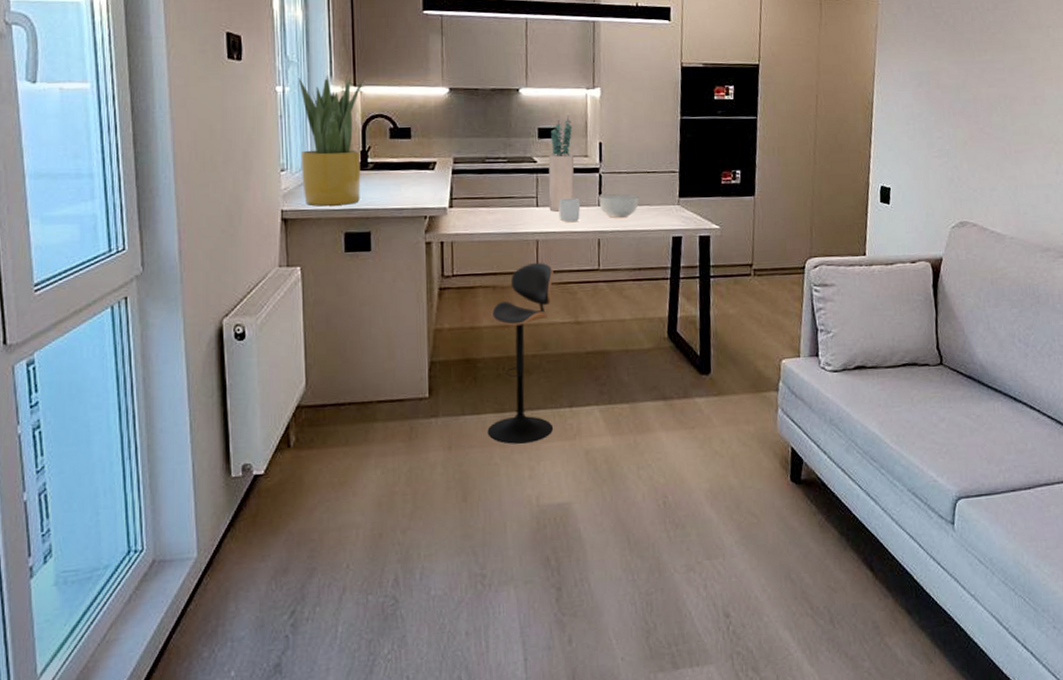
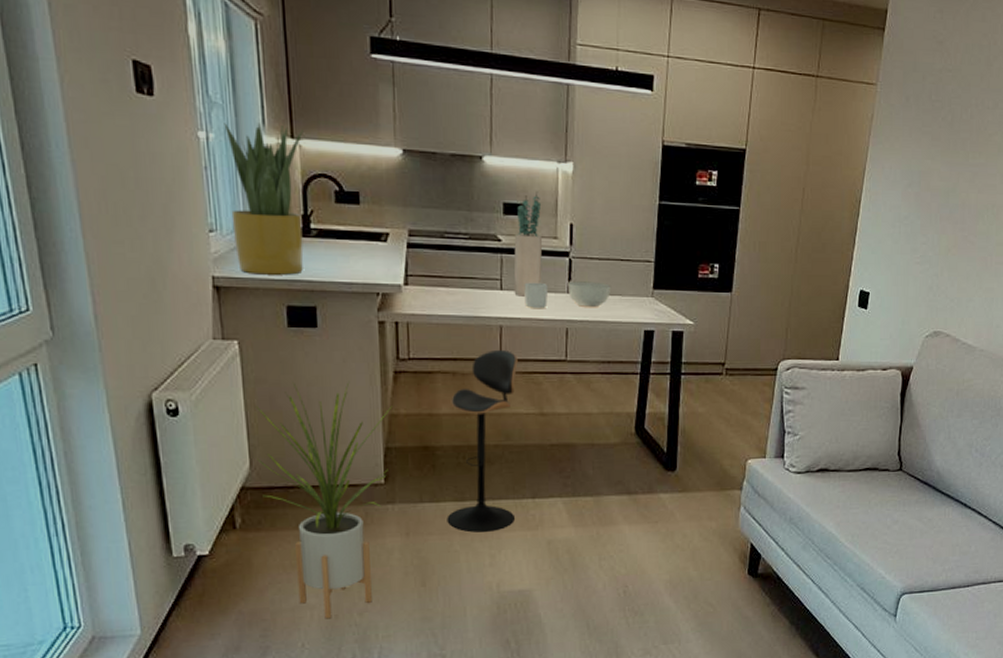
house plant: none [312,299,437,538] -> present [255,380,393,619]

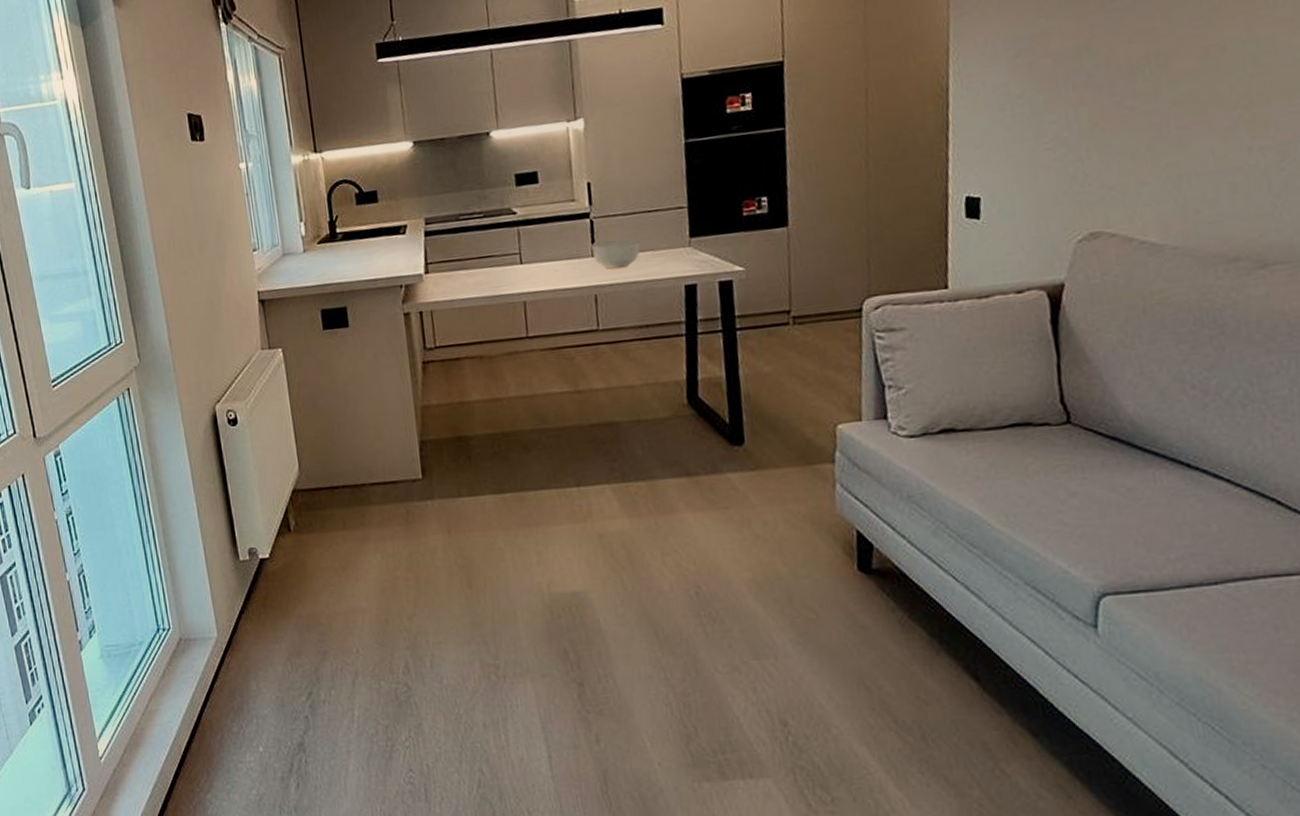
planter: present [224,123,304,275] -> none [259,143,333,284]
house plant: present [255,380,393,619] -> none [300,376,425,624]
bar stool: present [447,349,518,532] -> none [480,326,559,528]
vase: present [513,191,543,298] -> none [529,156,563,269]
mug: present [524,282,549,309] -> none [544,250,572,279]

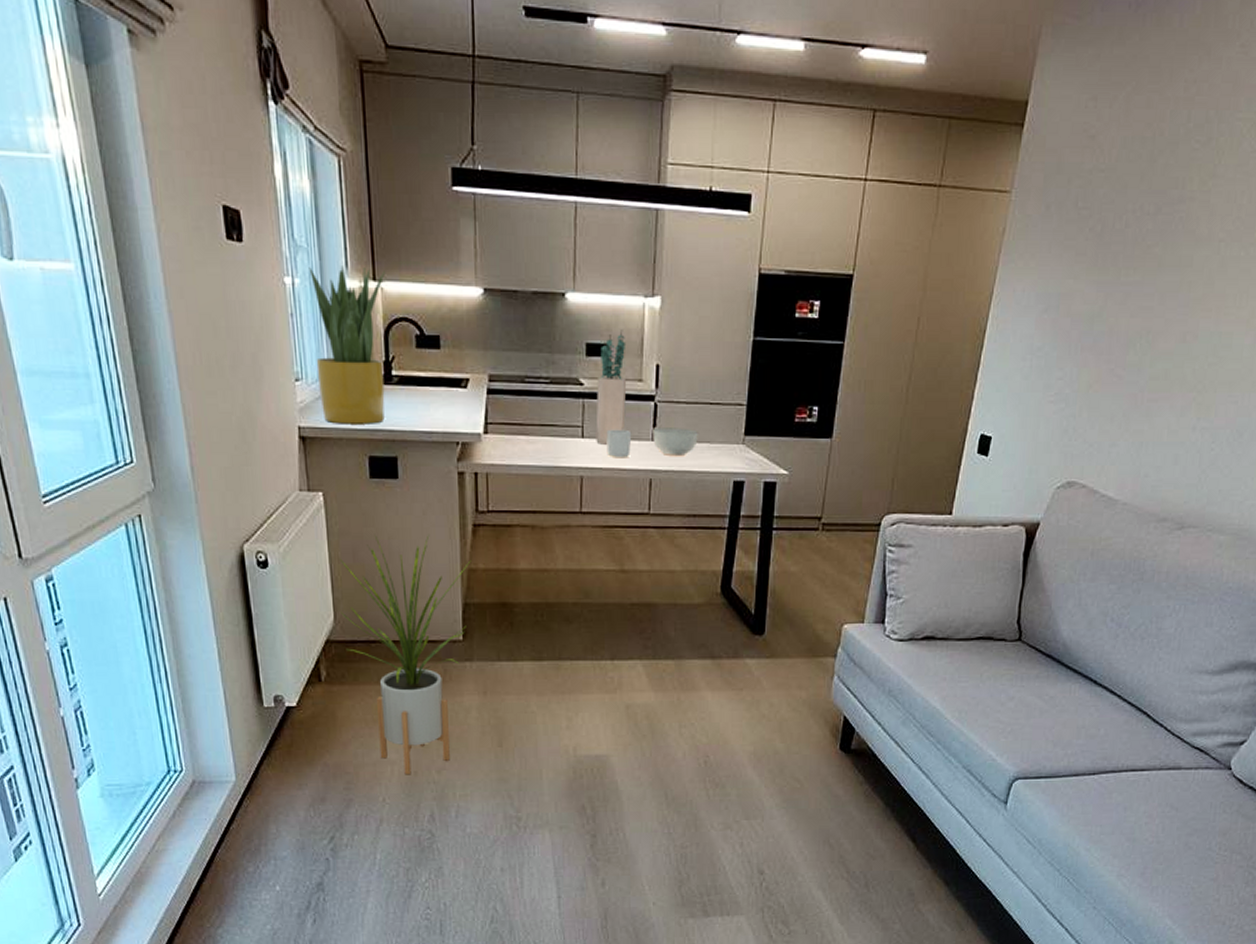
planter: none [259,143,333,284] -> present [308,266,385,424]
house plant: none [300,376,425,624] -> present [339,533,471,775]
vase: none [529,156,563,269] -> present [595,330,627,446]
mug: none [544,250,572,279] -> present [606,429,632,458]

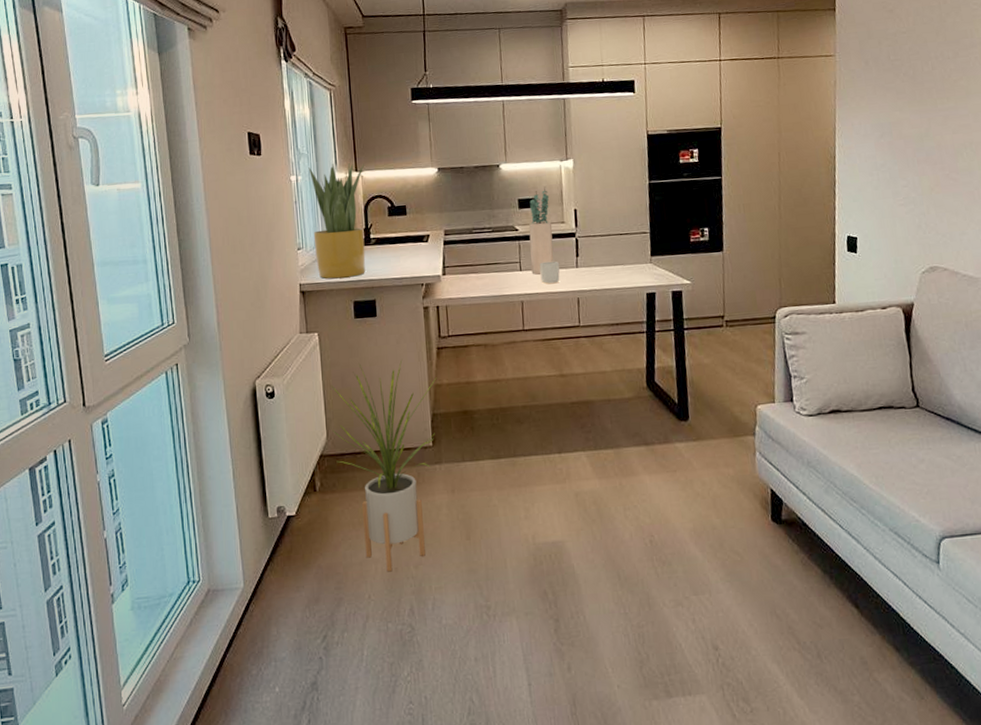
bowl: present [653,428,699,457] -> none [576,255,614,279]

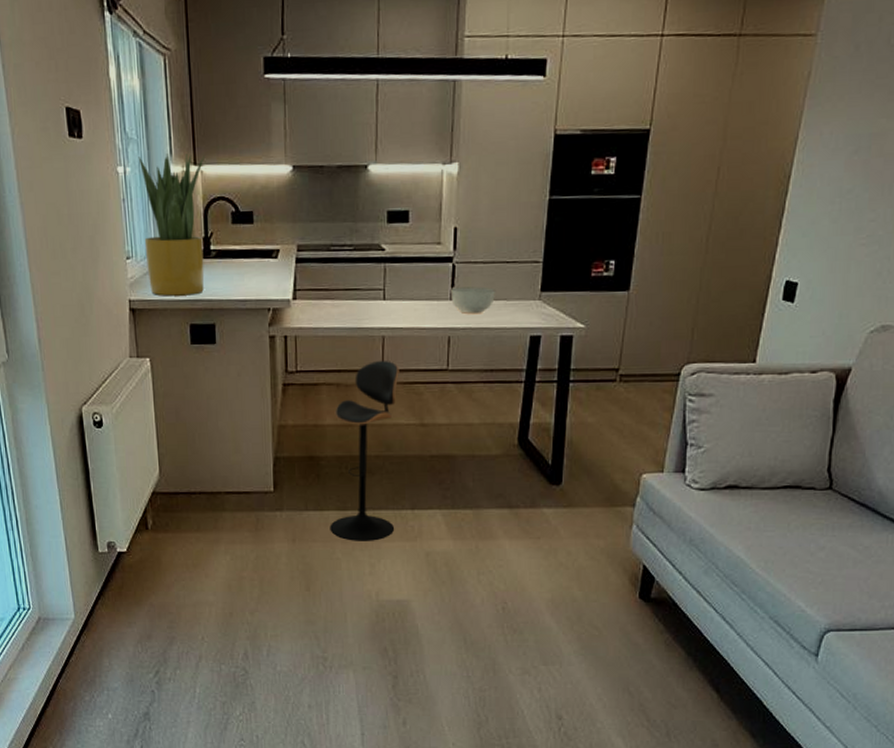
house plant: present [331,358,437,572] -> none [164,393,281,616]
bar stool: none [484,321,544,488] -> present [330,360,399,541]
vase: present [528,186,554,276] -> none [396,196,426,307]
mug: present [539,261,560,284] -> none [407,290,431,318]
bowl: none [576,255,614,279] -> present [451,286,496,315]

